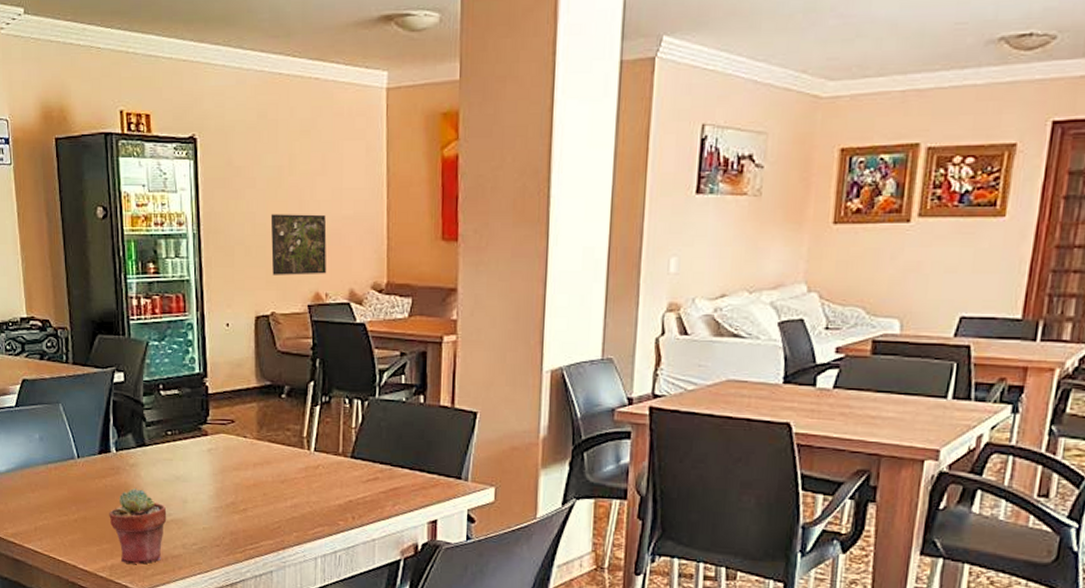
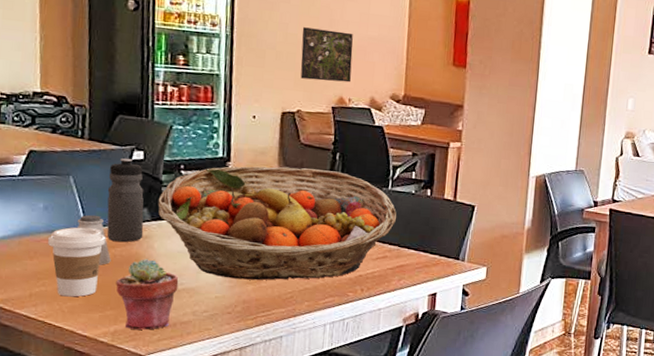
coffee cup: none [46,457,97,531] -> present [48,227,106,297]
saltshaker: none [69,443,103,497] -> present [77,214,111,265]
water bottle: none [94,381,130,472] -> present [107,158,144,243]
fruit basket: none [141,378,387,509] -> present [158,166,397,281]

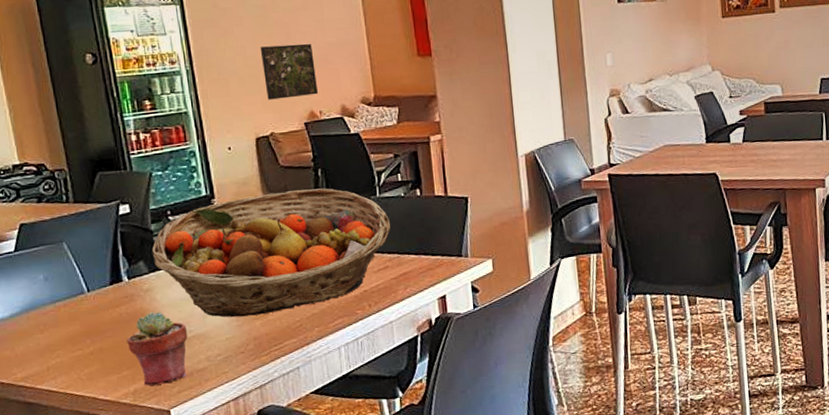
coffee cup: present [48,227,106,297] -> none [54,290,110,365]
saltshaker: present [77,214,111,265] -> none [78,277,118,327]
water bottle: present [107,158,144,243] -> none [100,213,145,301]

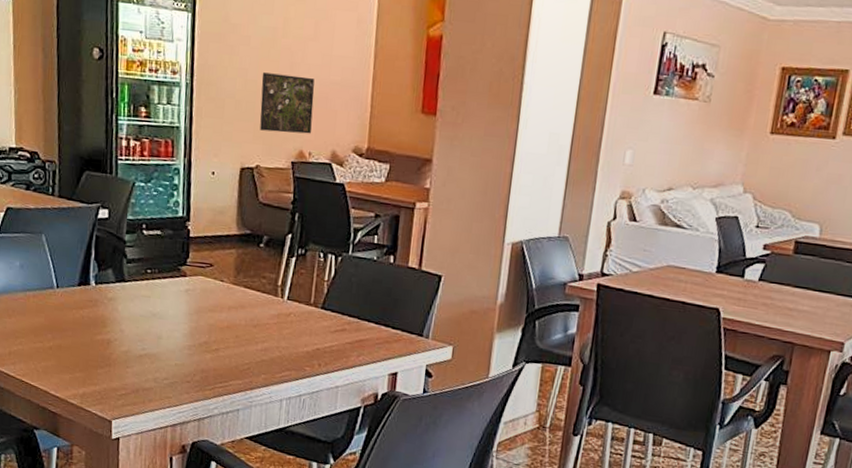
potted succulent: present [127,312,188,386] -> none [84,321,141,394]
fruit basket: present [152,188,391,318] -> none [121,226,357,350]

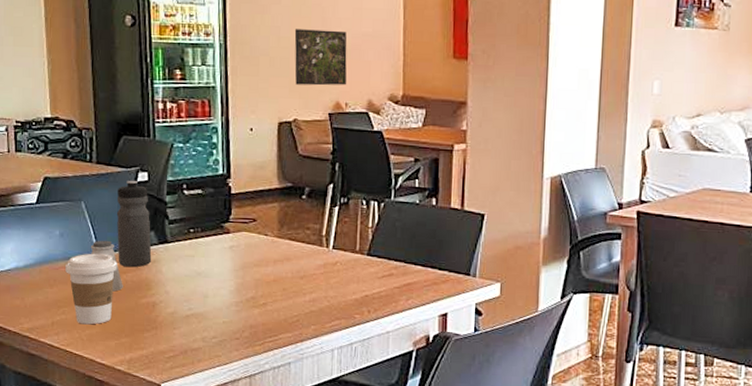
coffee cup: none [24,286,75,357] -> present [65,253,118,325]
saltshaker: none [49,274,80,326] -> present [90,240,123,292]
water bottle: none [75,216,109,304] -> present [116,180,152,268]

